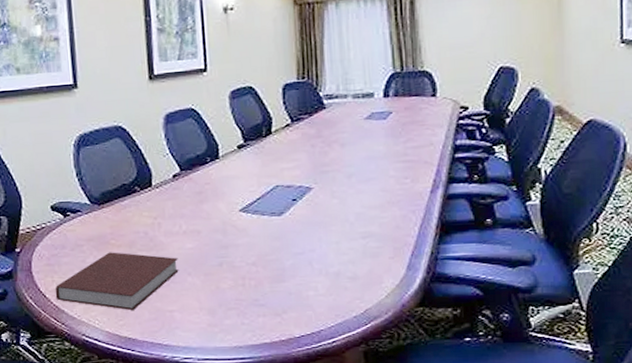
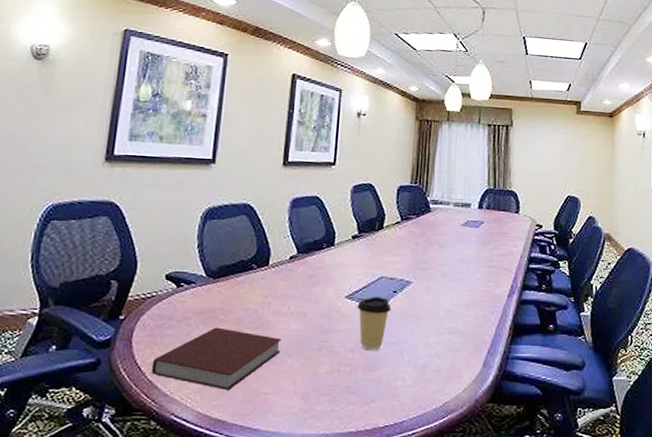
coffee cup: none [254,207,293,263] -> present [357,297,391,351]

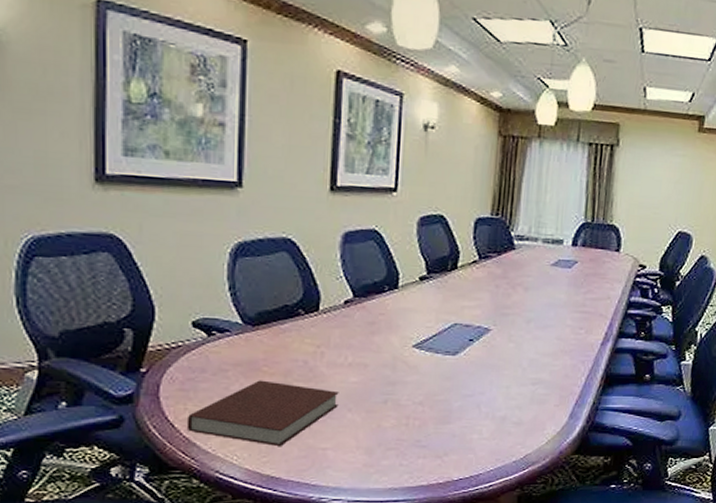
coffee cup: present [357,297,391,351] -> none [427,346,467,404]

